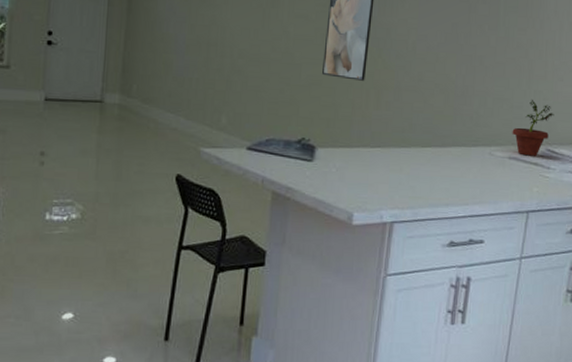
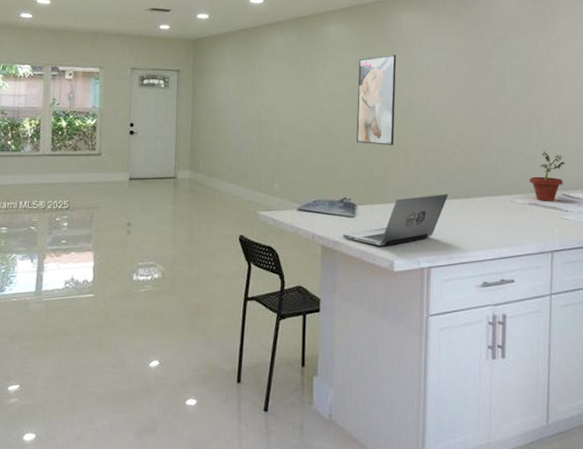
laptop: none [297,140,422,196] -> present [342,194,449,246]

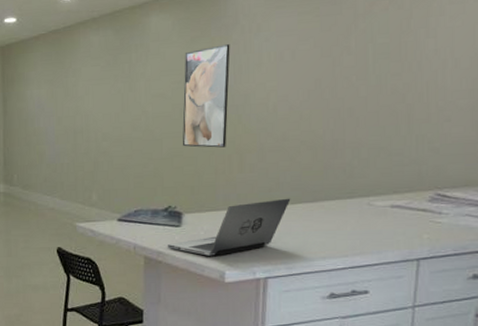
potted plant: present [529,150,566,201] -> none [393,144,443,203]

